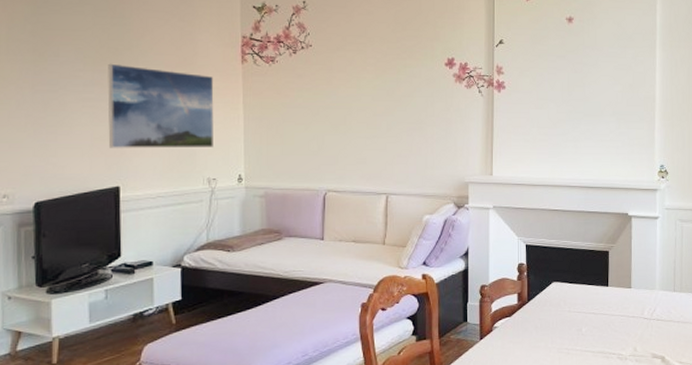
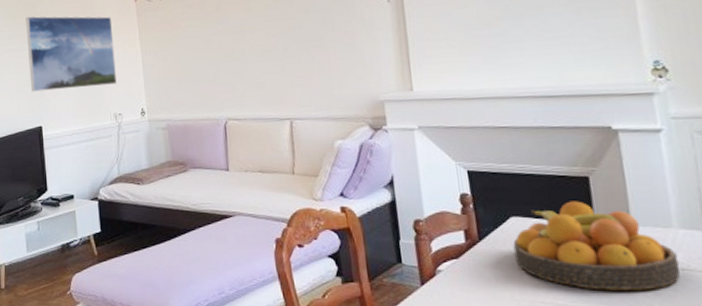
fruit bowl: none [551,270,656,338] -> present [513,201,681,290]

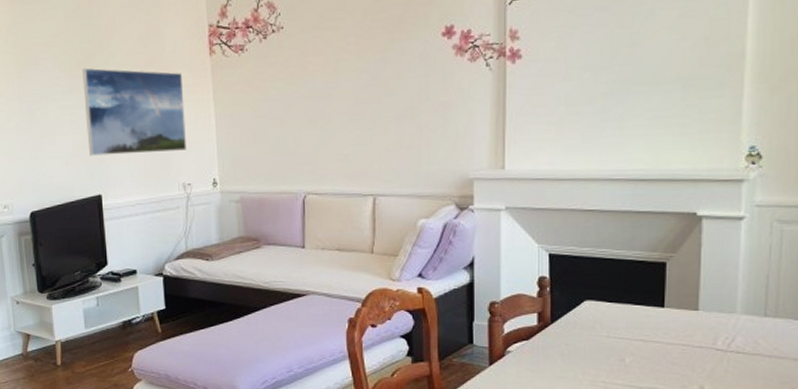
fruit bowl: present [513,201,681,290] -> none [583,286,736,371]

